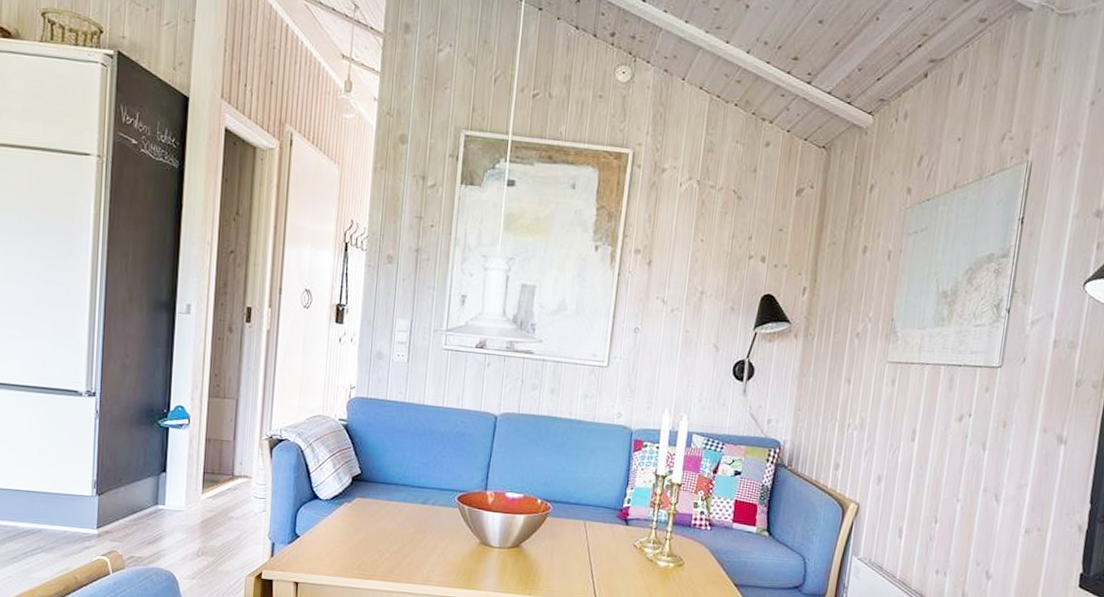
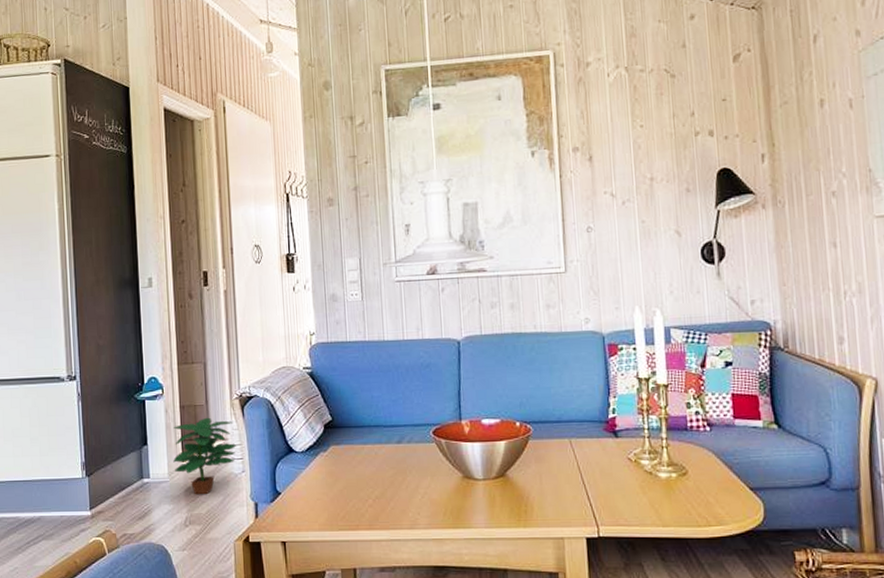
potted plant: none [192,453,261,529] -> present [173,417,237,495]

